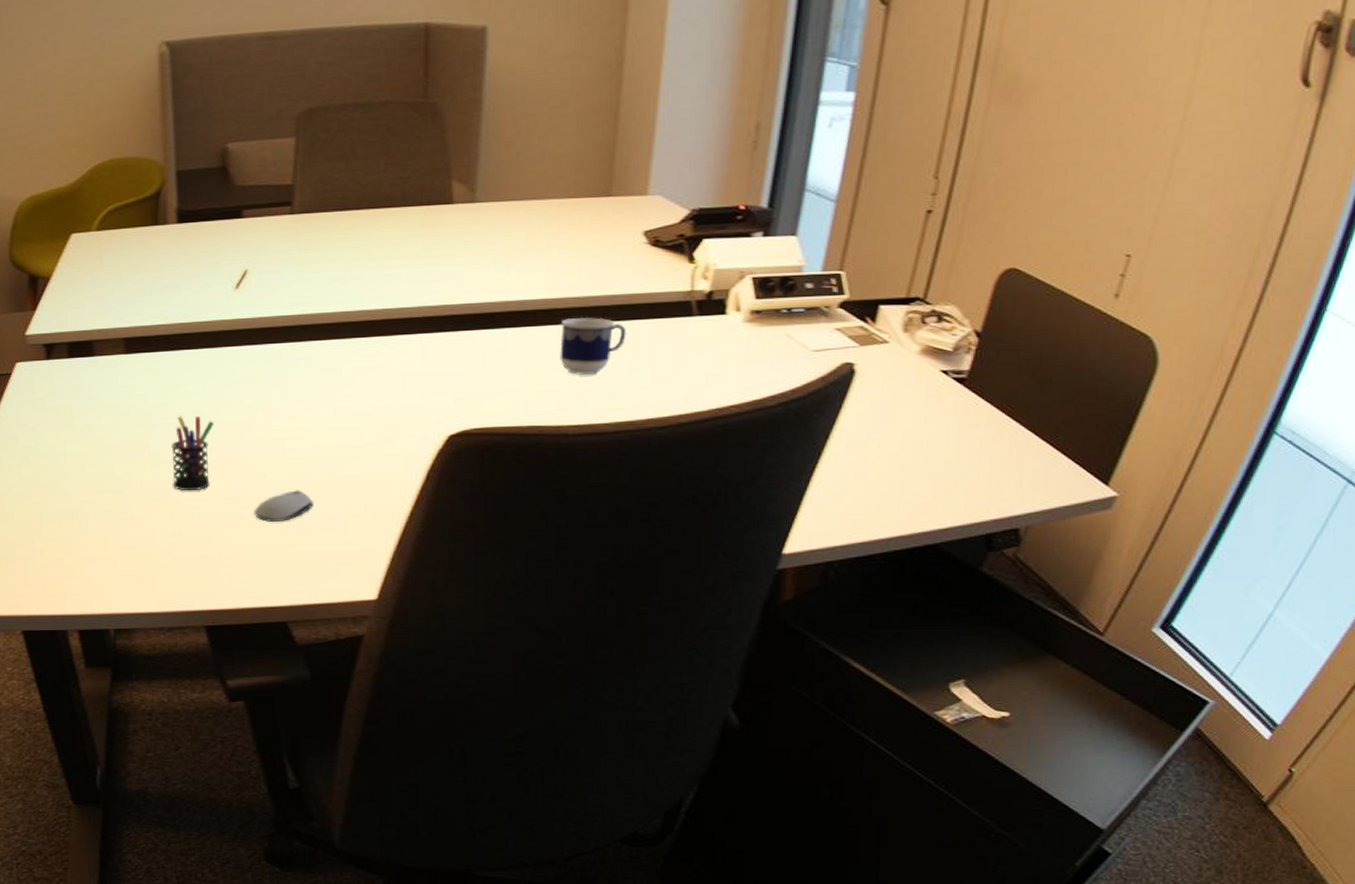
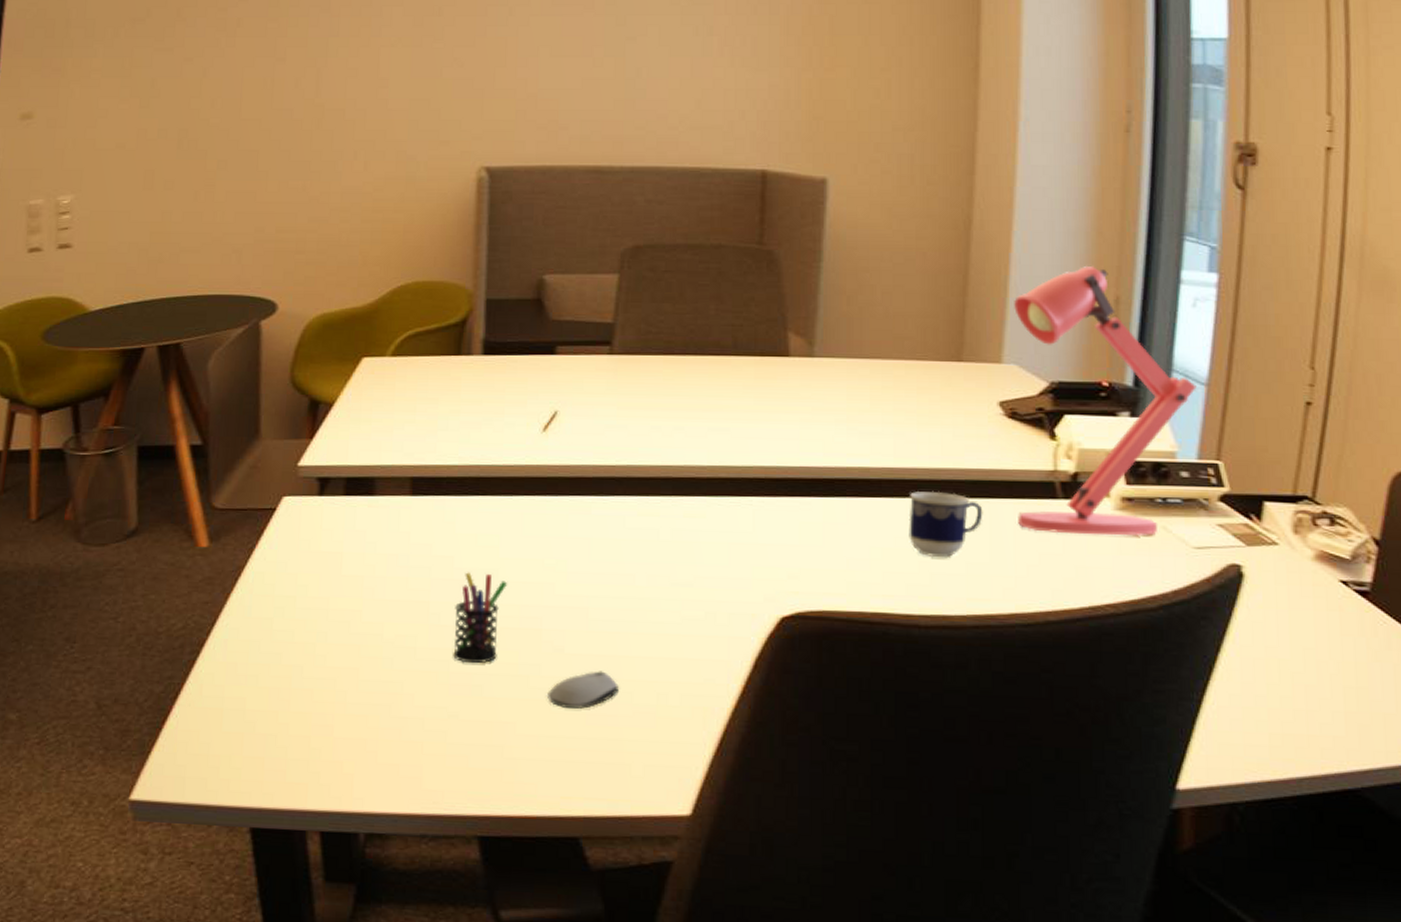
desk lamp: none [657,93,826,347] -> present [1014,265,1197,537]

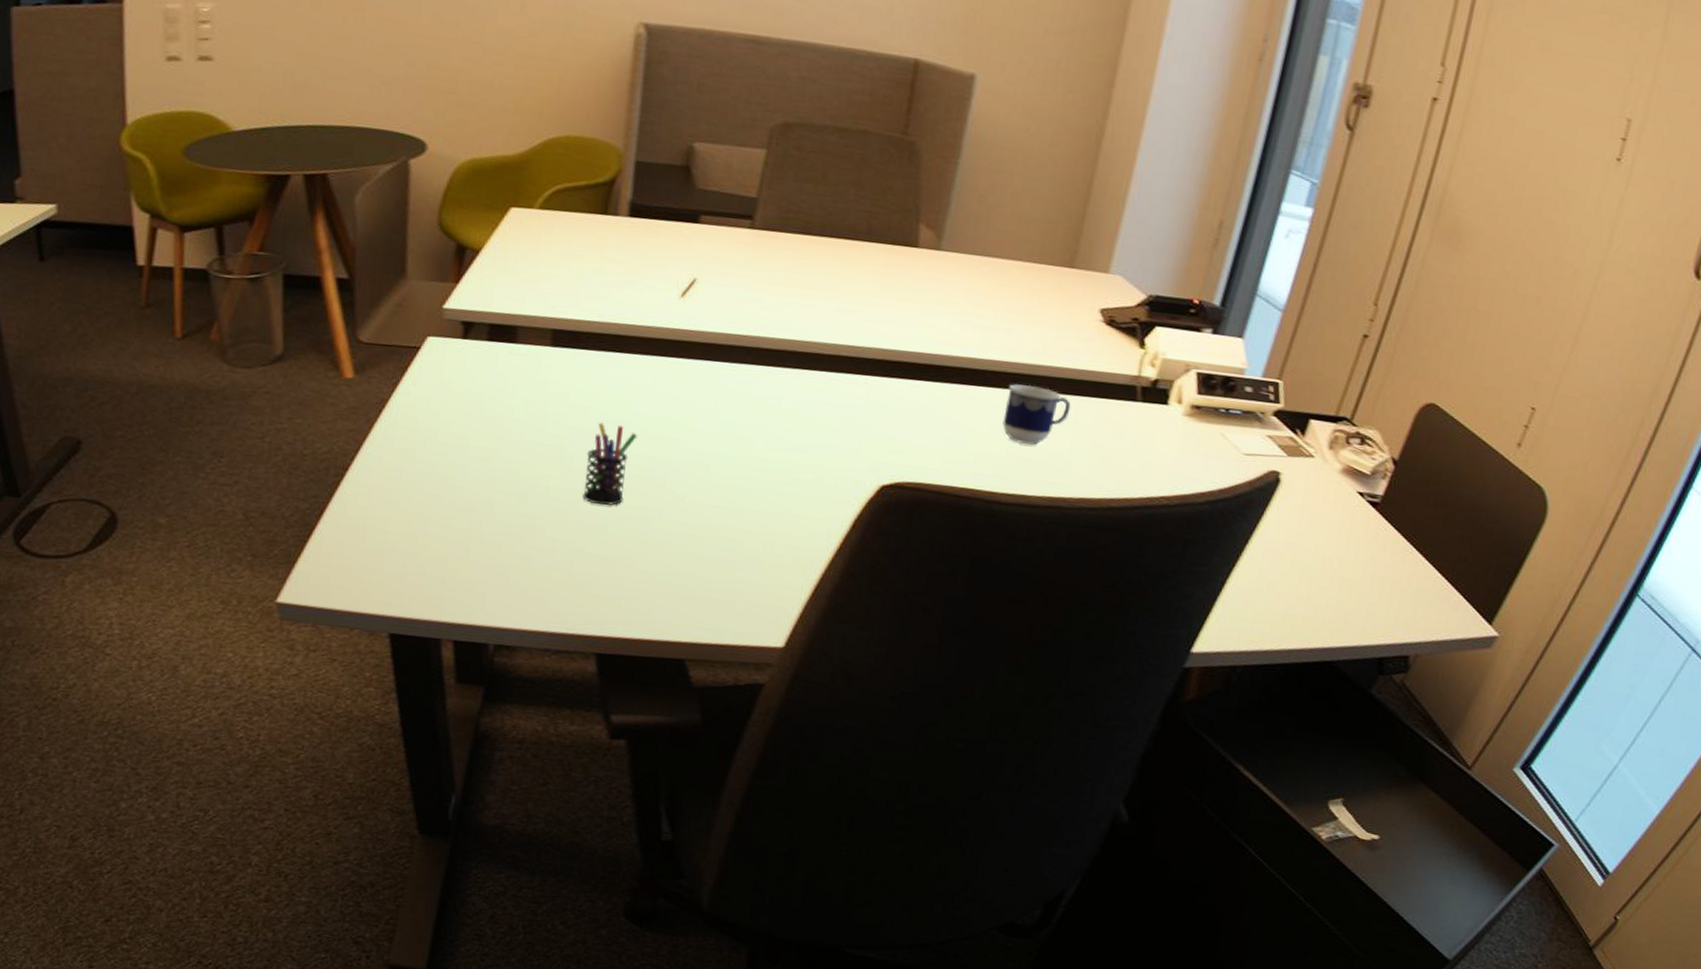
computer mouse: present [546,671,619,709] -> none [665,520,731,552]
desk lamp: present [1014,265,1197,537] -> none [1099,188,1274,441]

